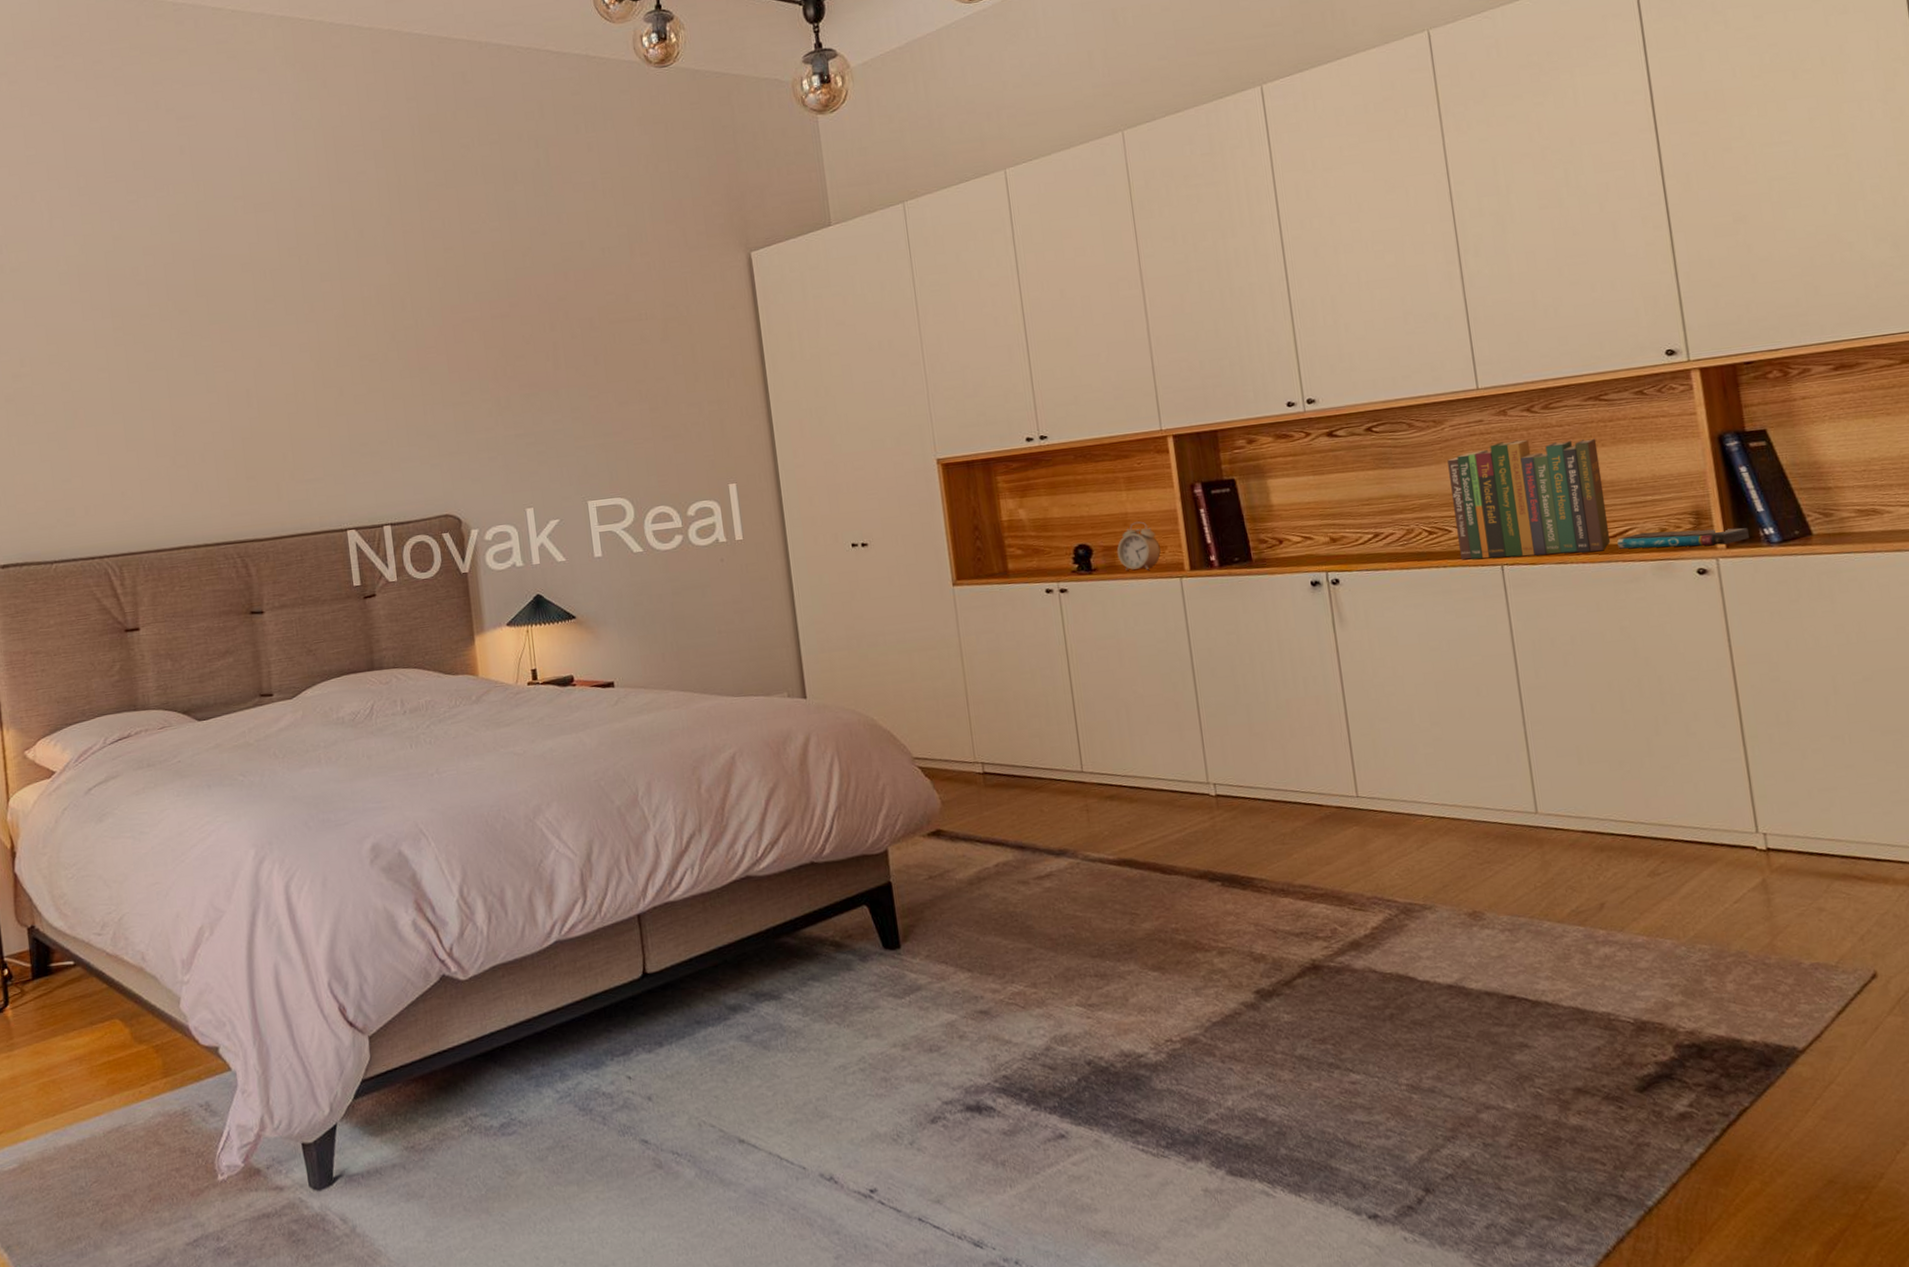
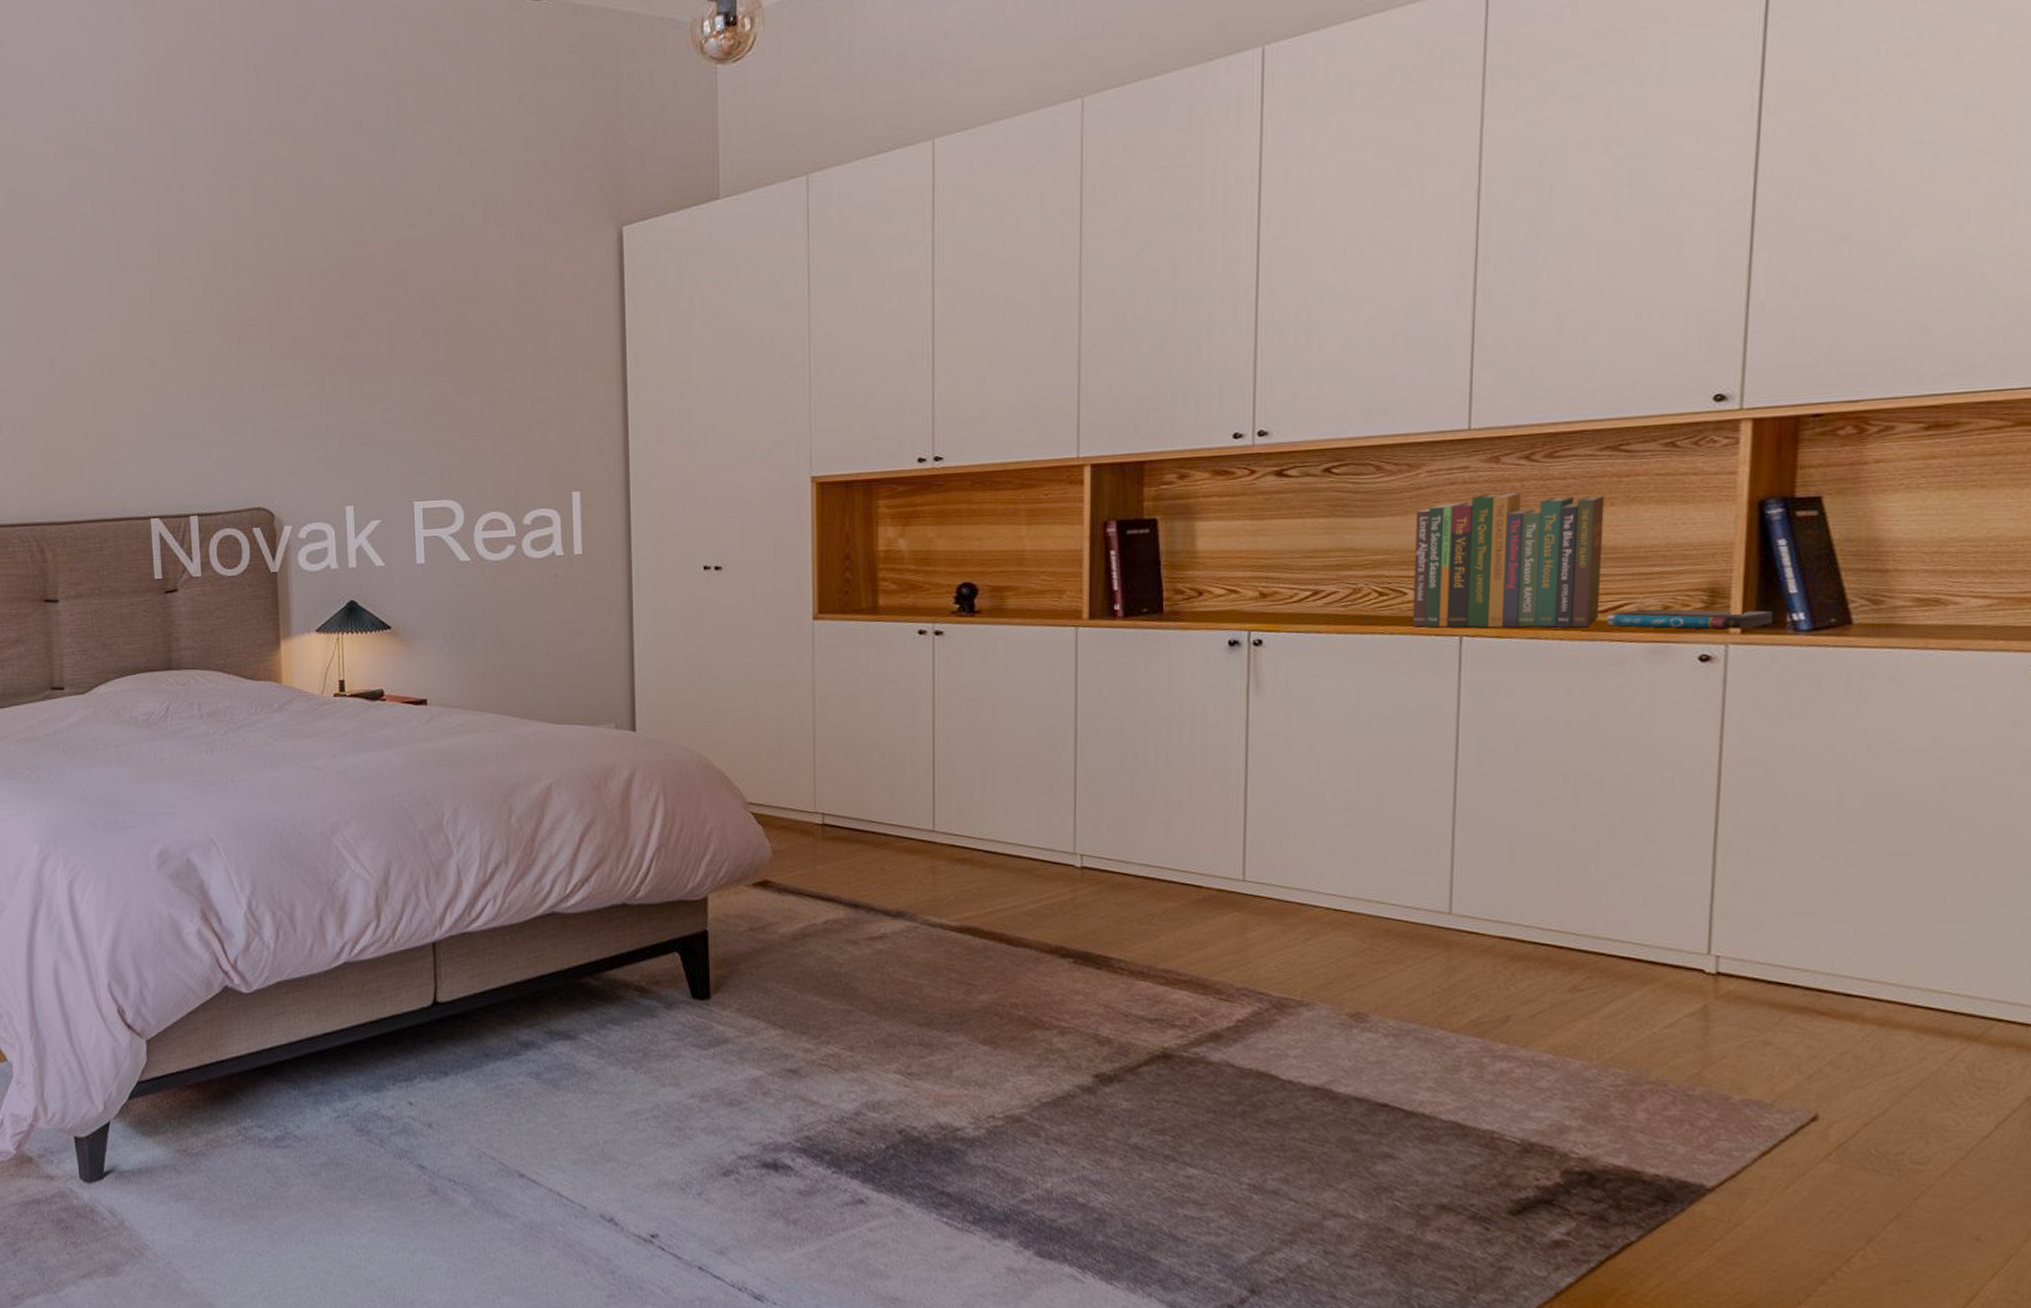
alarm clock: present [1116,521,1161,570] -> none [1006,561,1057,616]

